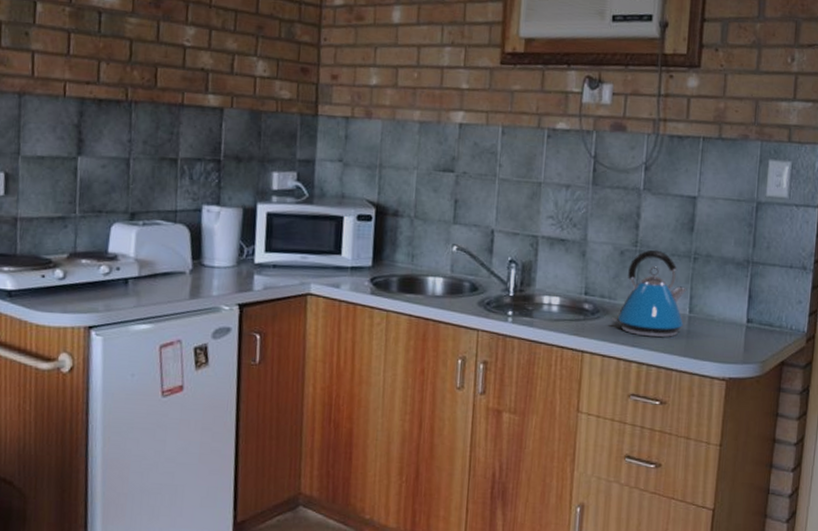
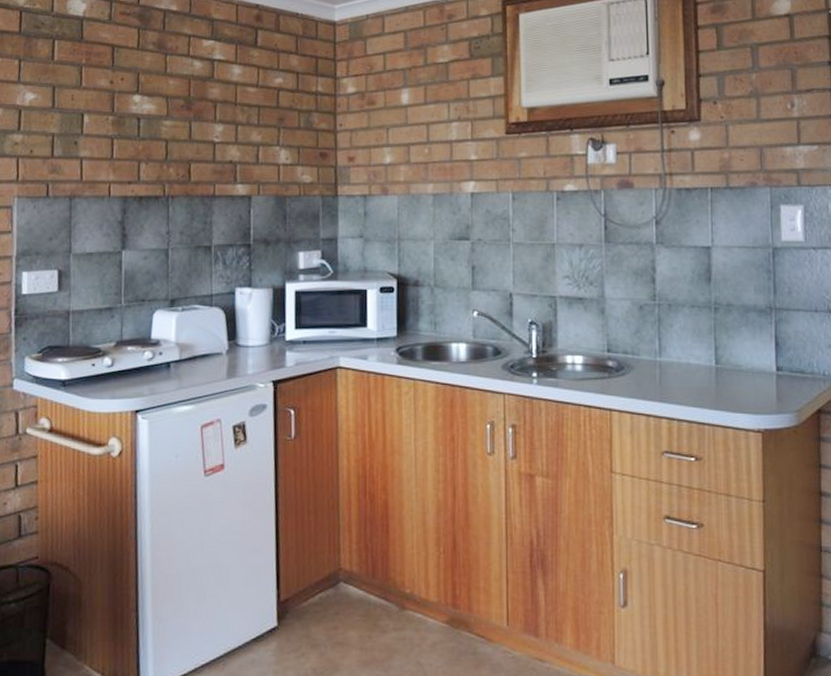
kettle: present [612,249,688,338] -> none [637,302,711,391]

